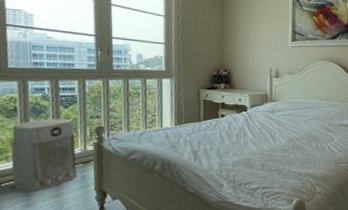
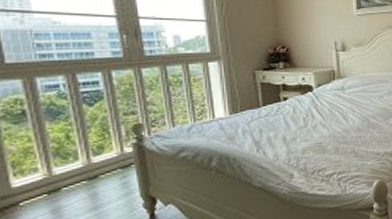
air purifier: present [11,119,78,191] -> none [24,119,117,208]

